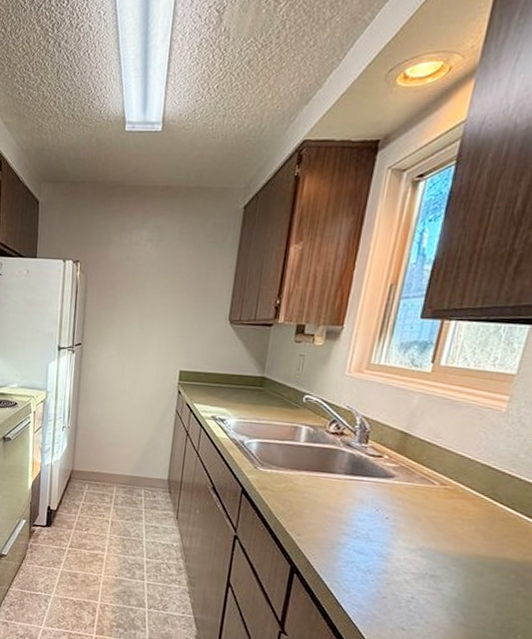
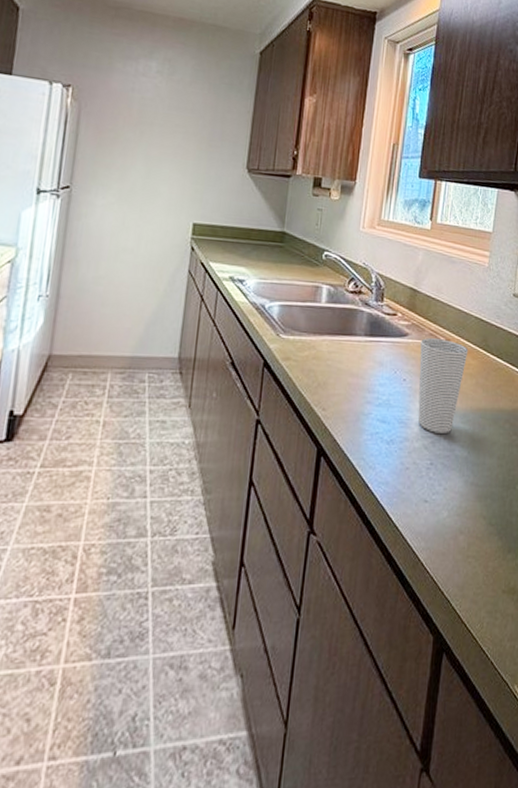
cup: none [400,481,469,573] -> present [418,338,469,433]

